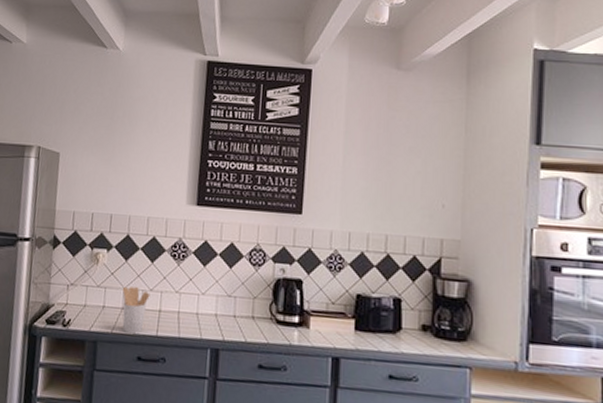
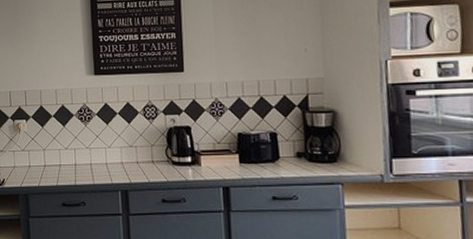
utensil holder: present [122,286,150,334] -> none [42,148,66,186]

